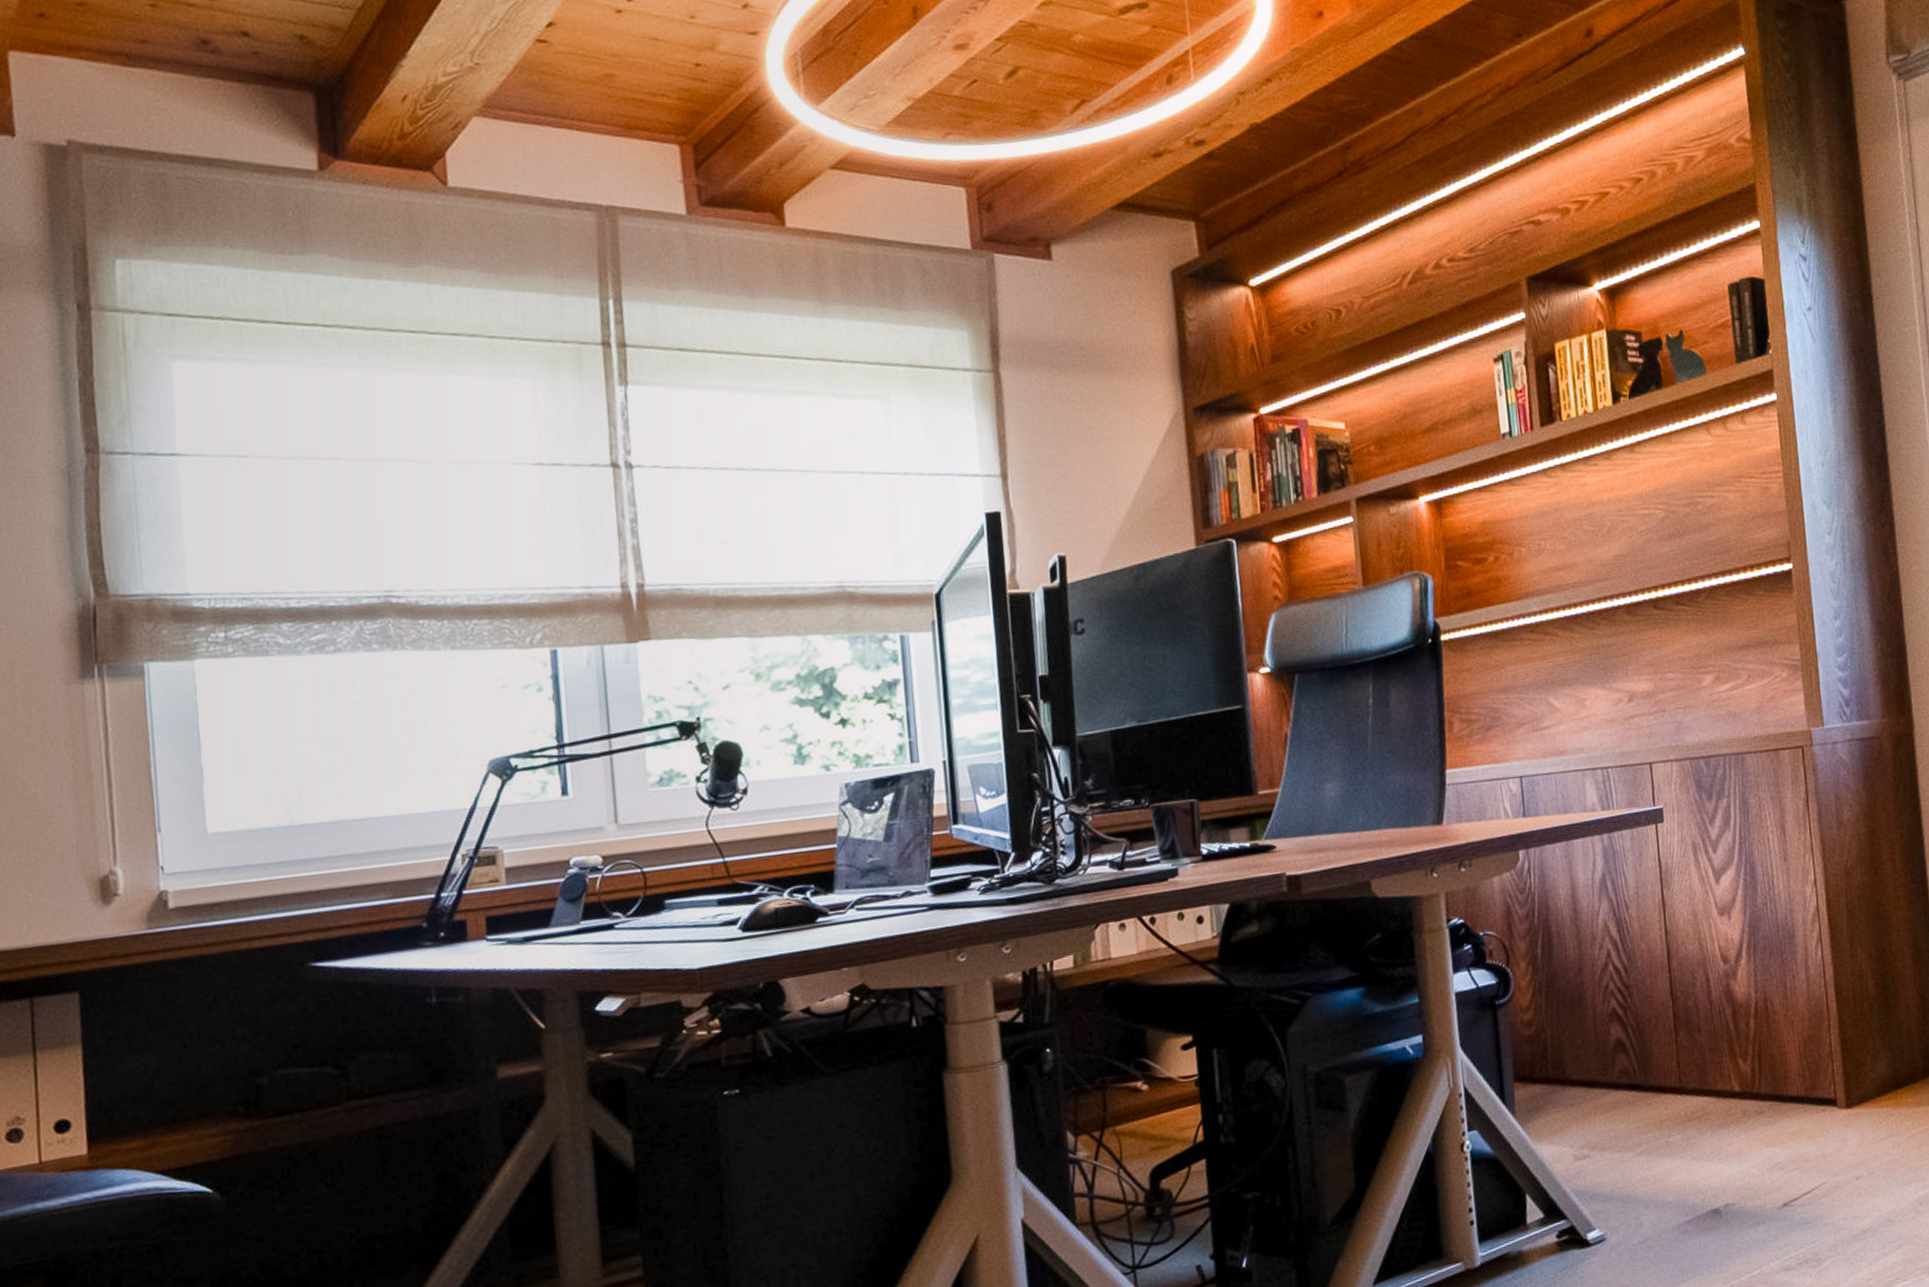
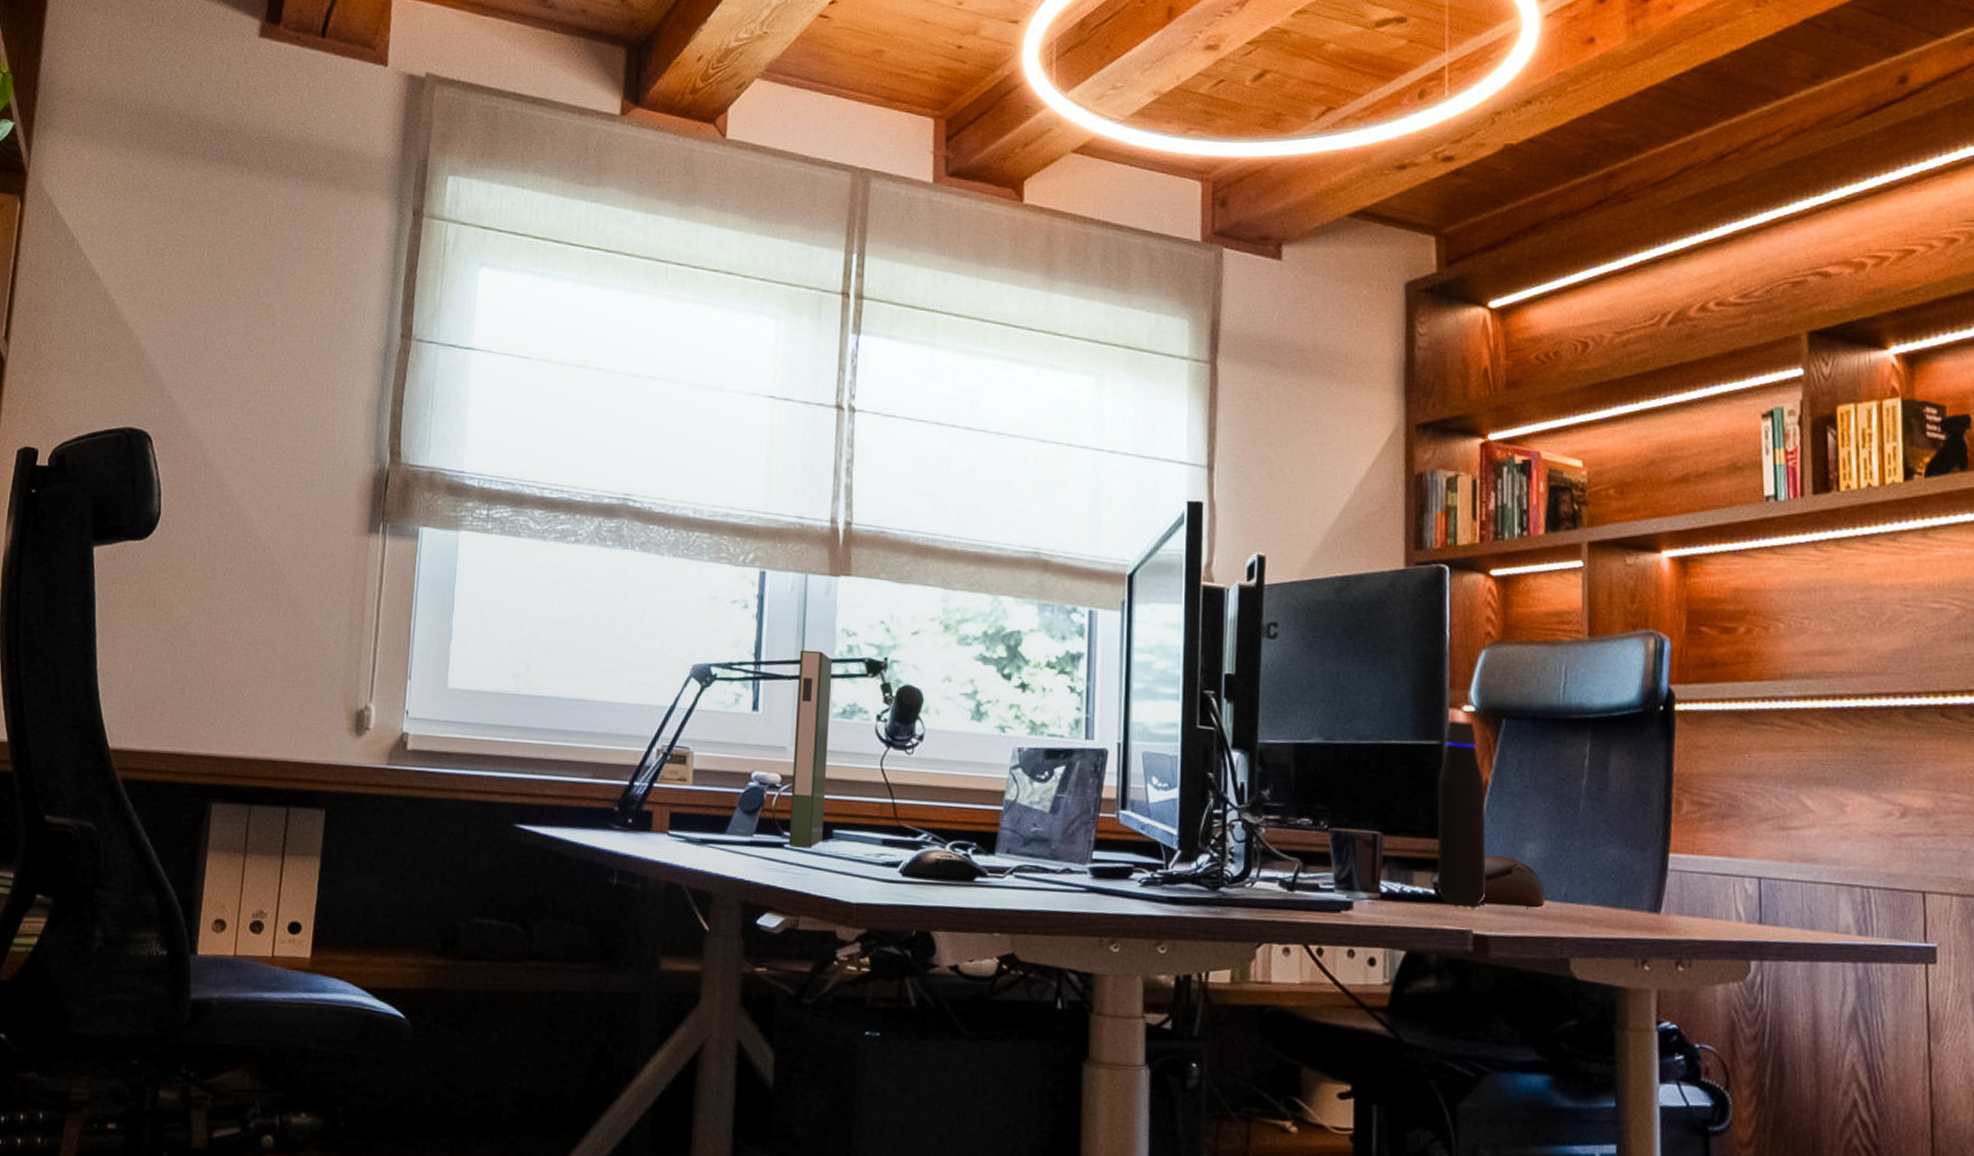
binder: none [605,722,655,925] -> present [788,650,833,847]
water bottle: none [1243,682,1295,856] -> present [1437,720,1486,910]
computer mouse: none [1244,799,1346,849] -> present [1430,855,1546,909]

